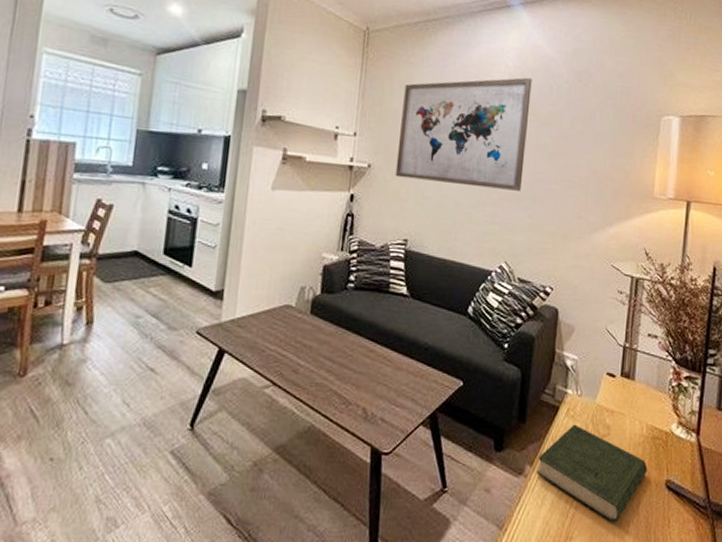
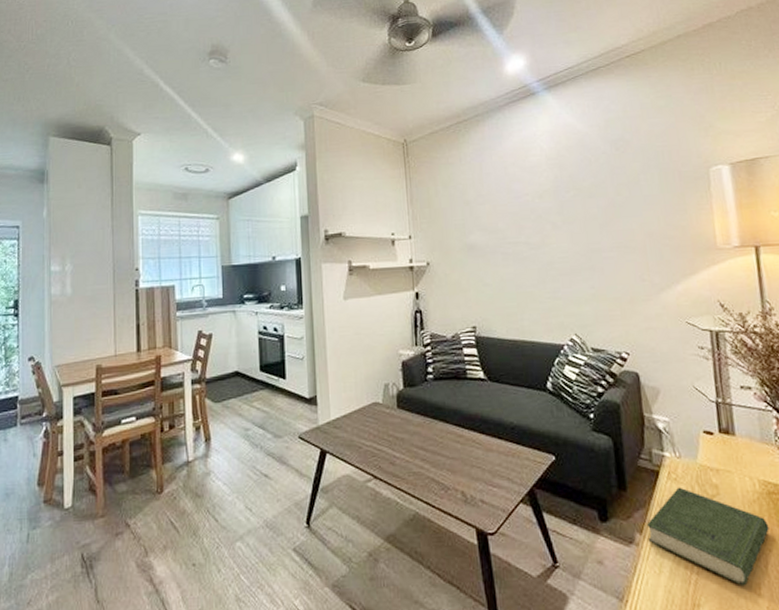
wall art: present [395,77,532,191] -> none [448,155,578,270]

